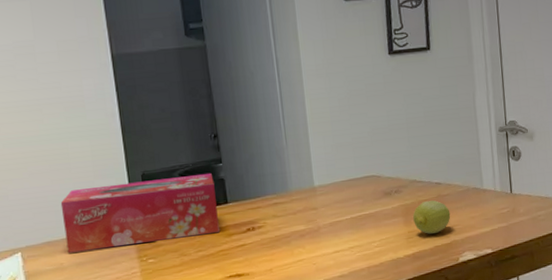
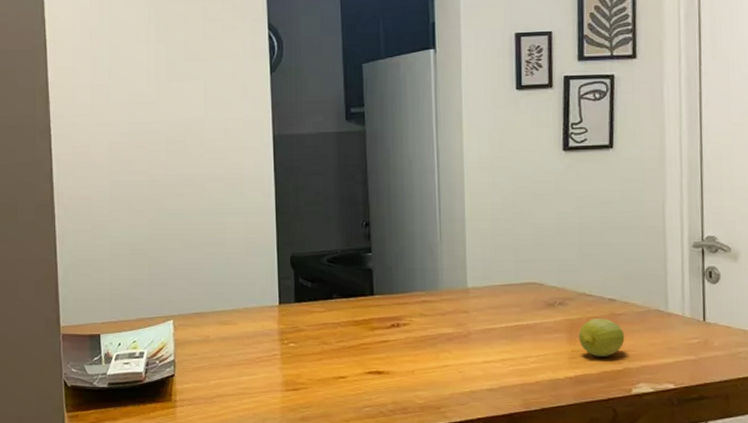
tissue box: present [60,172,219,253] -> none [213,261,363,327]

